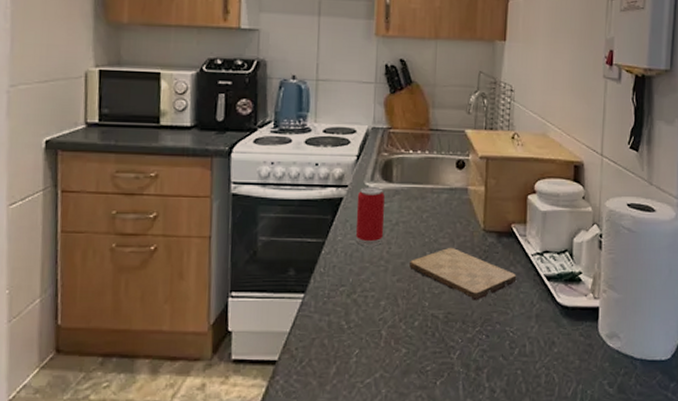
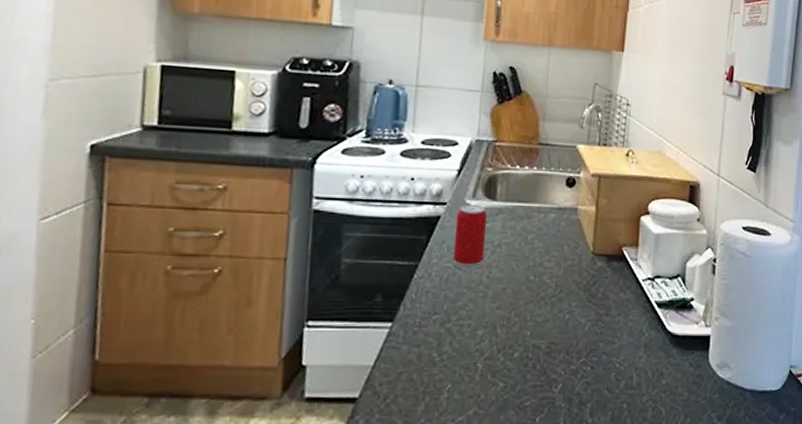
cutting board: present [409,247,517,301] -> none [511,271,626,329]

